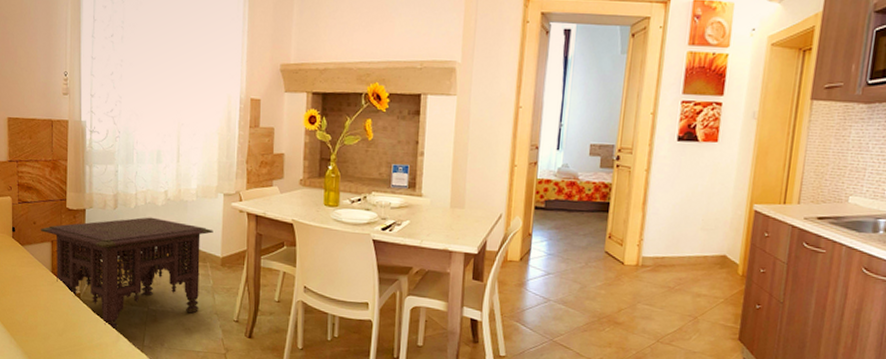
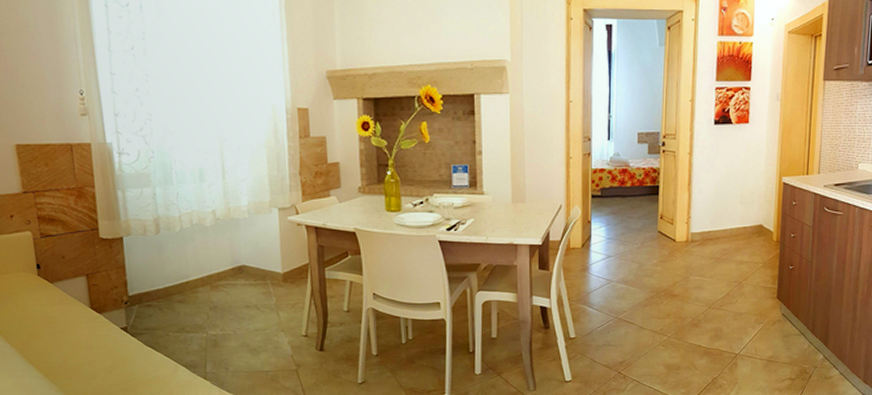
side table: present [41,217,213,334] -> none [72,239,271,364]

